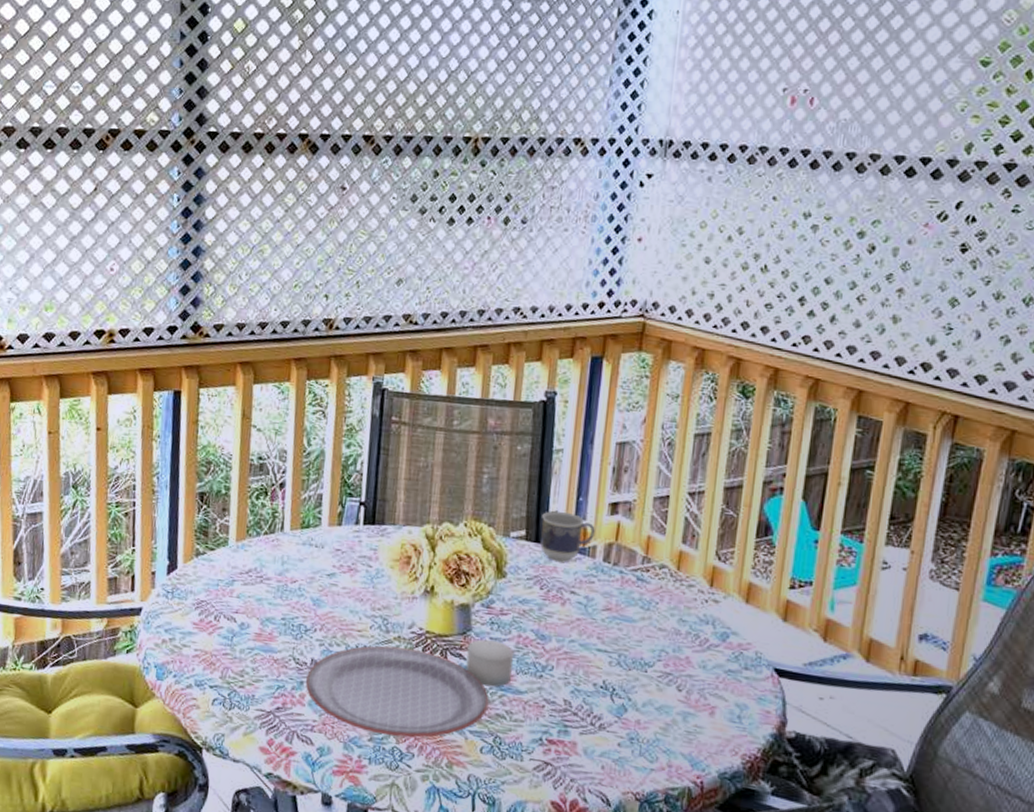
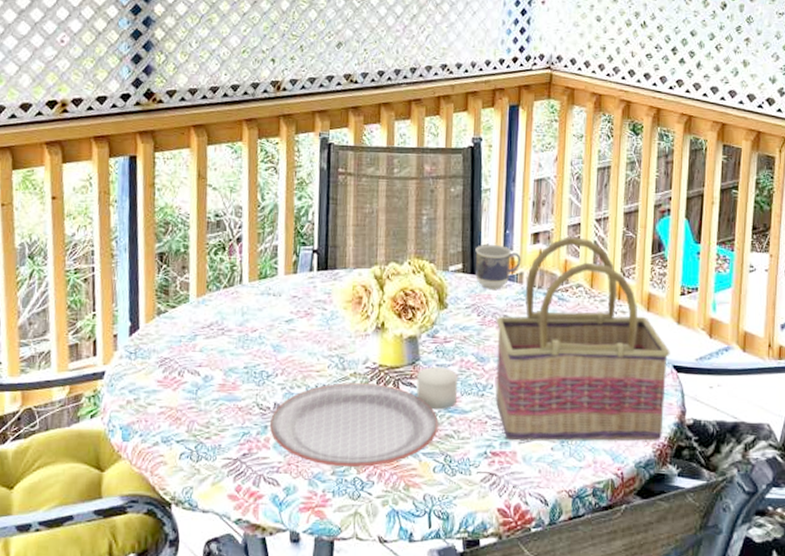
basket: none [555,510,772,751] -> present [495,237,670,441]

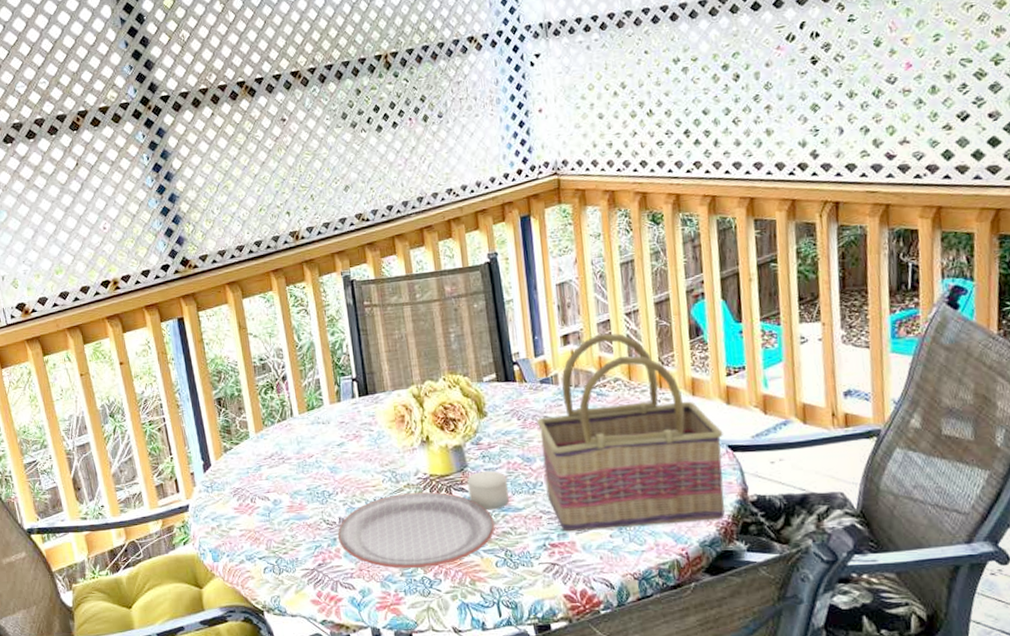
cup: present [474,244,521,290] -> none [506,351,554,394]

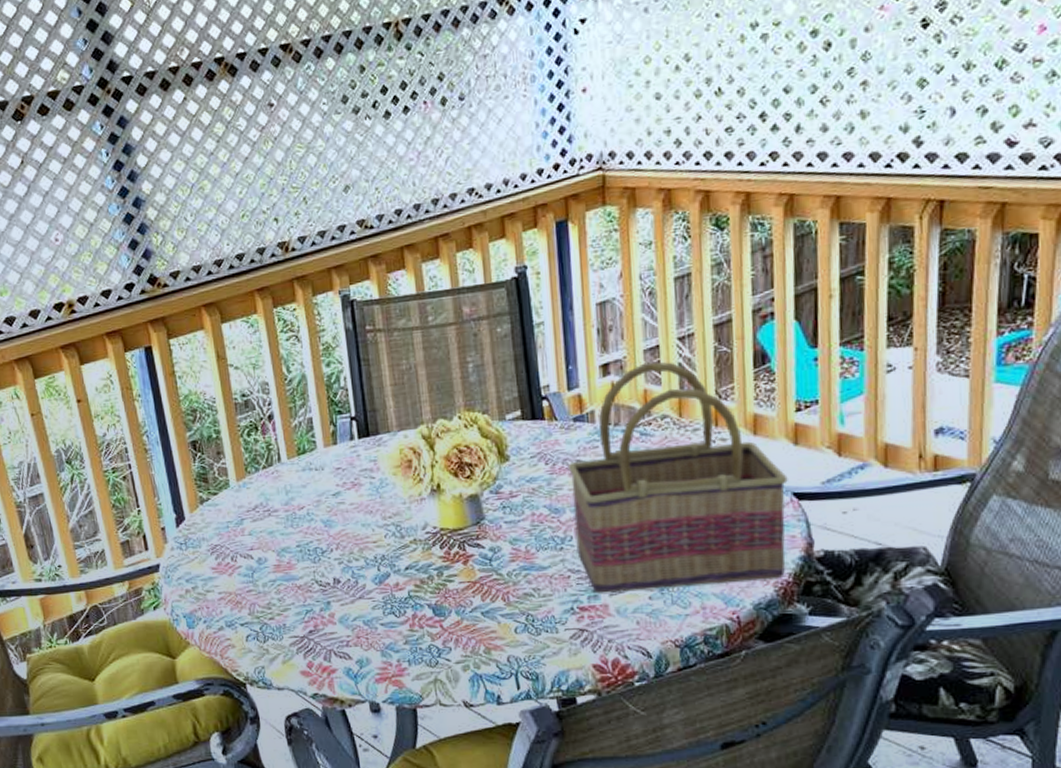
plate: present [337,492,495,568] -> none [331,548,515,635]
candle: present [467,470,509,511] -> none [484,523,532,569]

